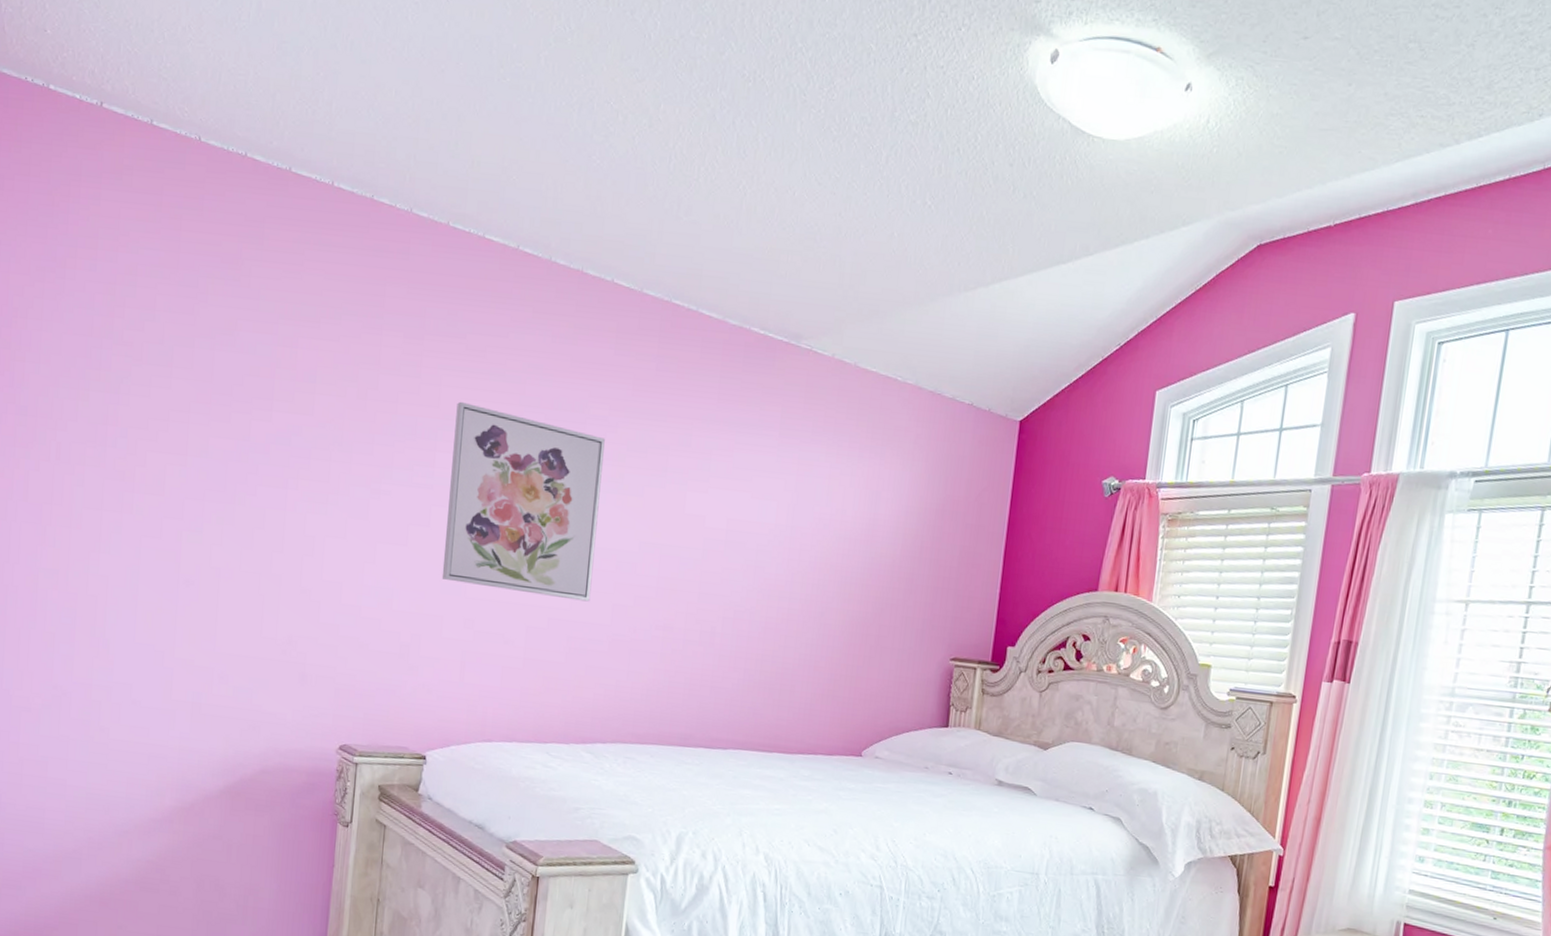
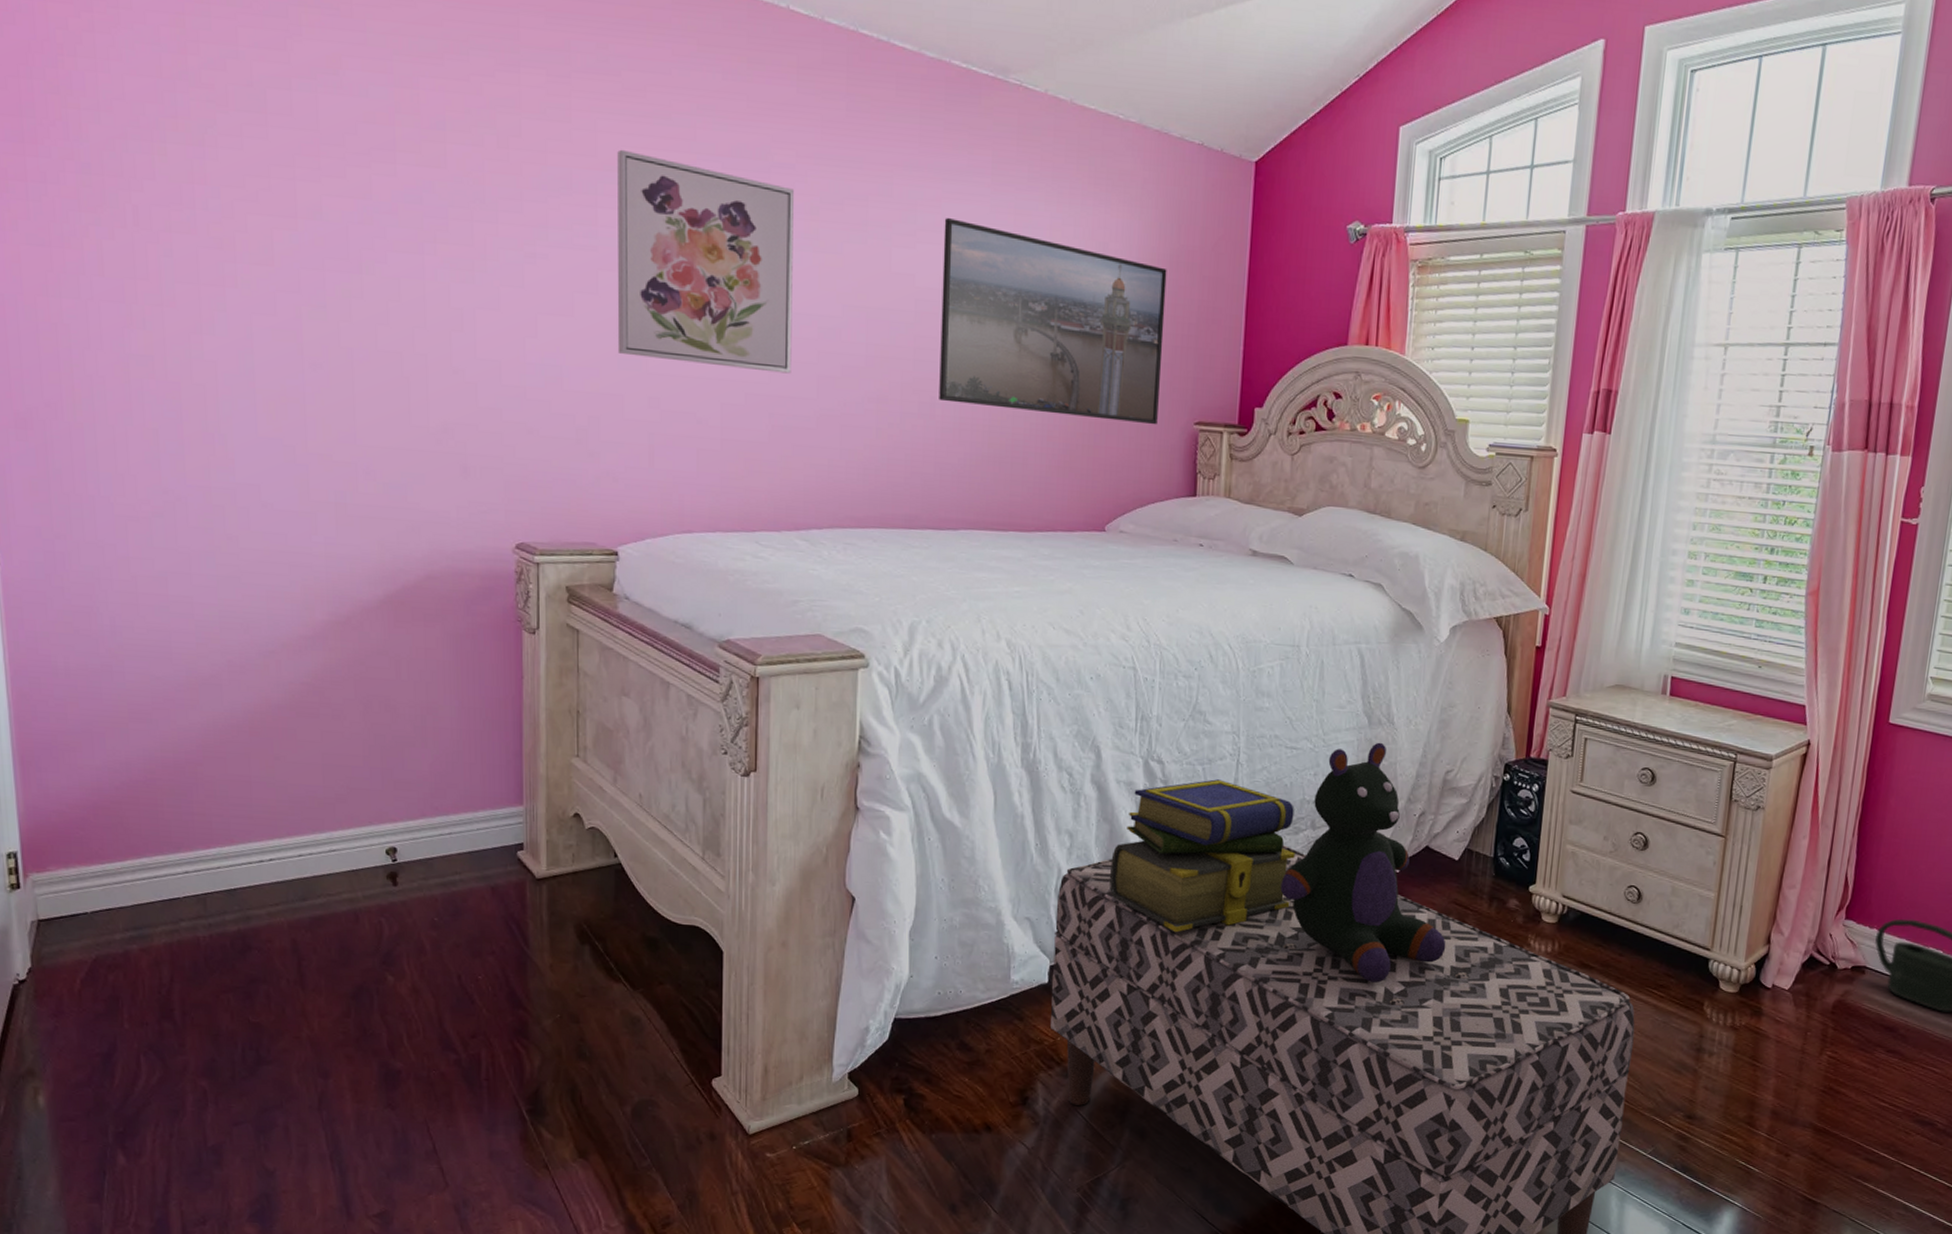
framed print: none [719,466,933,660] -> present [939,218,1167,425]

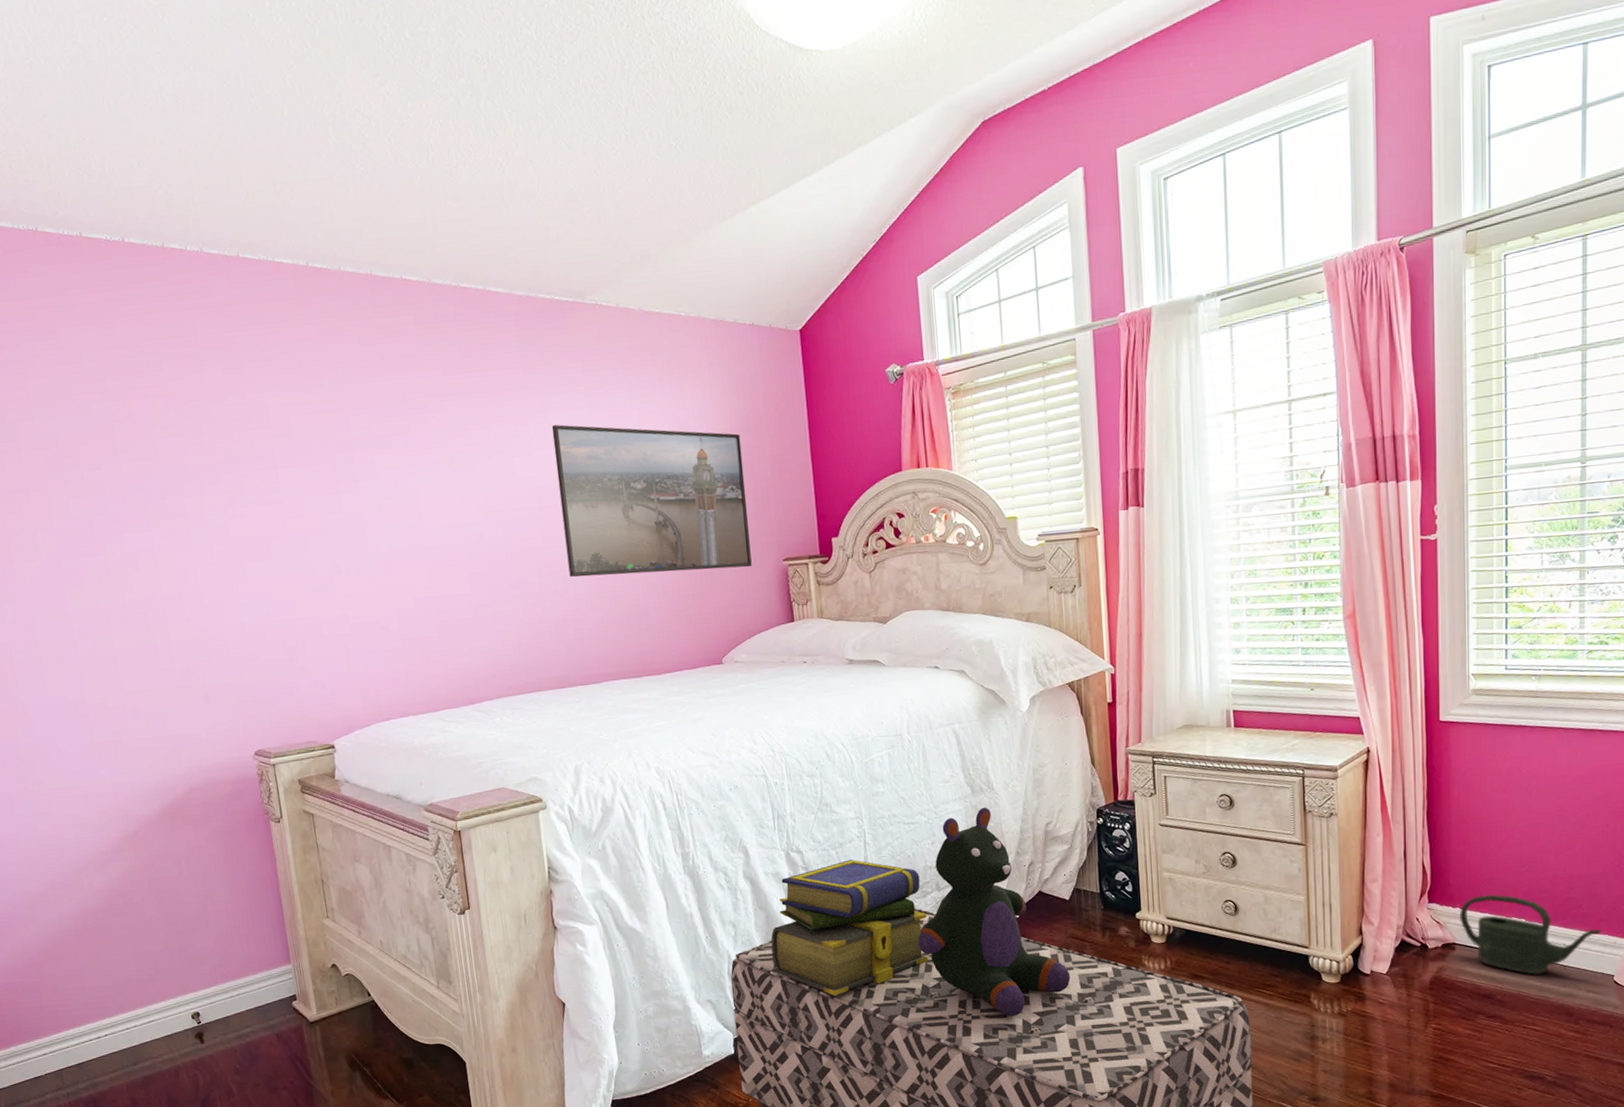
wall art: present [617,149,794,374] -> none [286,417,449,584]

